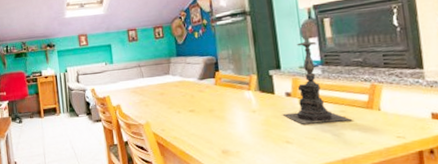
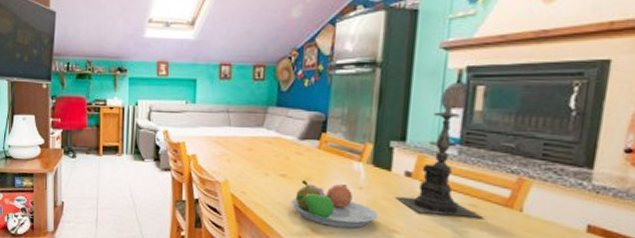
fruit bowl: none [201,111,273,147] -> present [290,180,379,228]

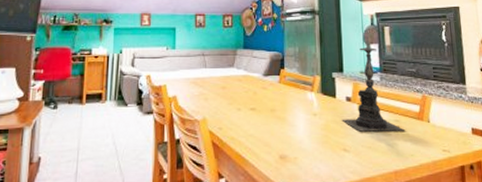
fruit bowl: present [290,180,379,228] -> none [261,112,331,152]

